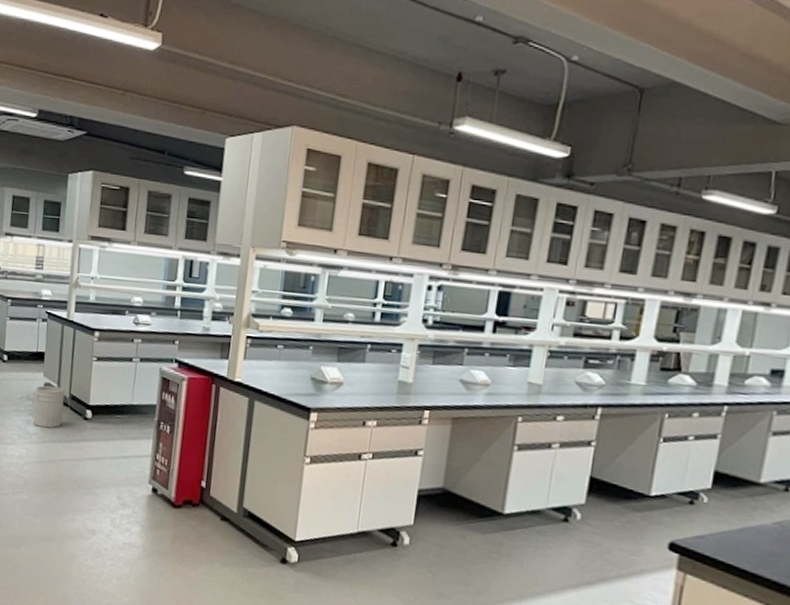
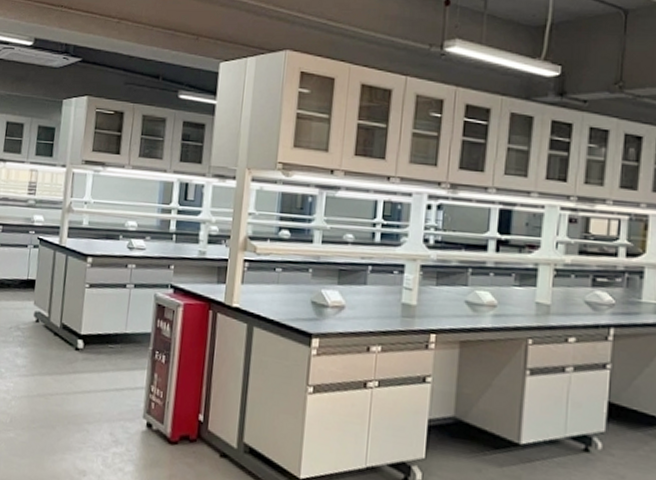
bucket: present [32,385,71,429] -> none [21,314,62,360]

